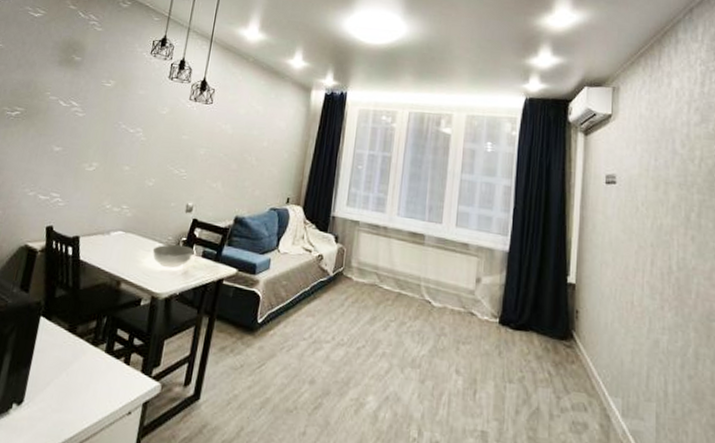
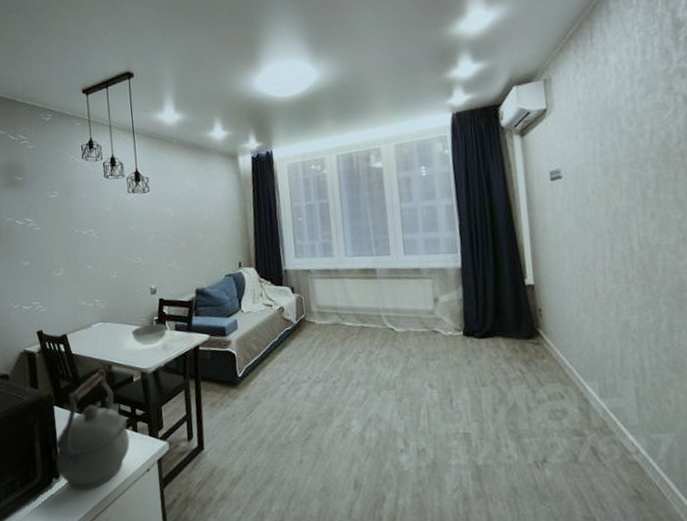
kettle: none [21,284,120,425] -> present [55,369,130,490]

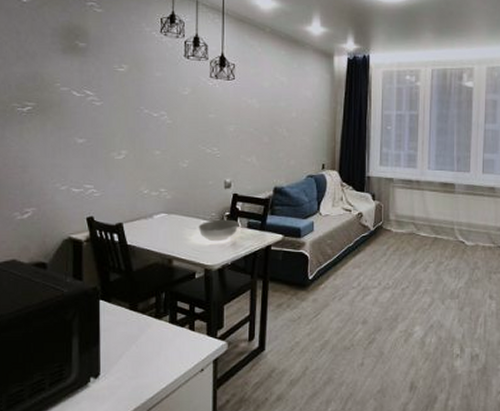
kettle: present [55,369,130,490] -> none [95,263,184,390]

